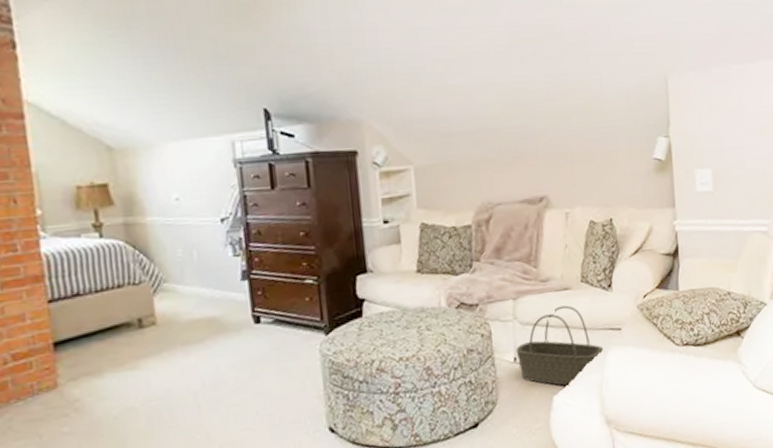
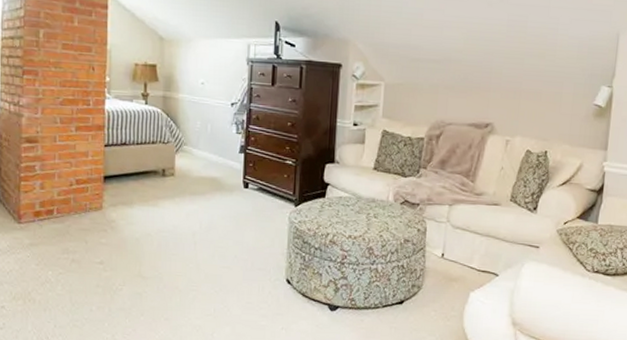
basket: present [515,305,604,387] -> none [444,218,521,287]

